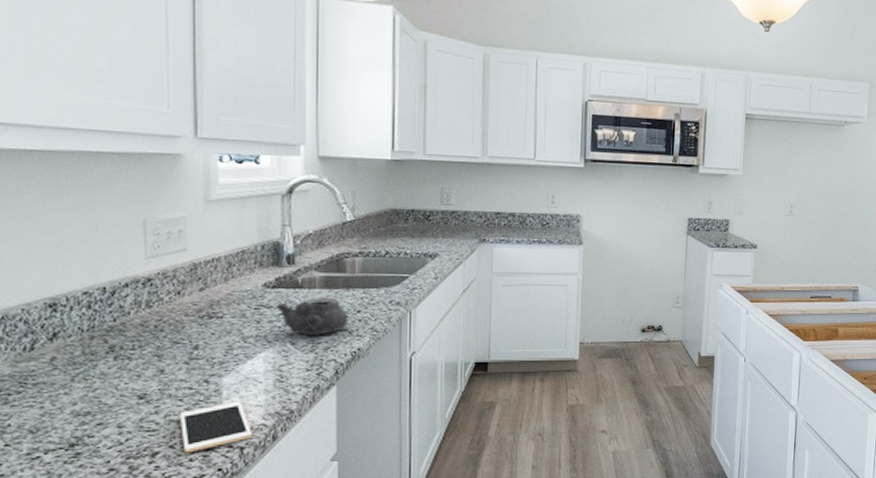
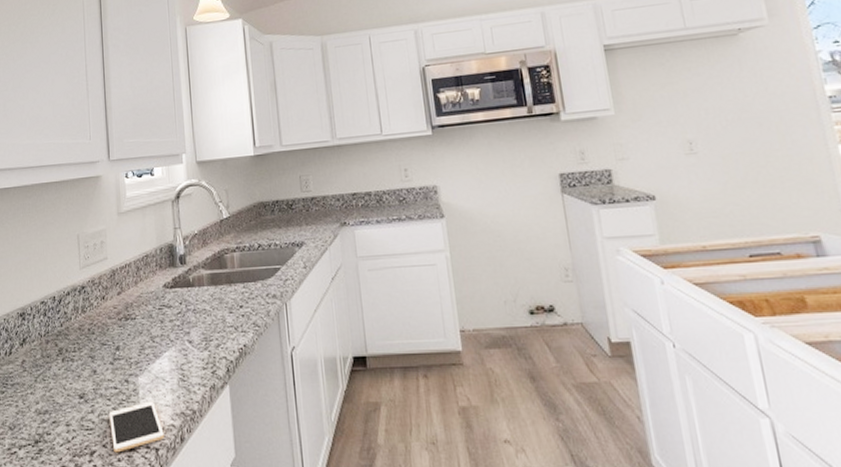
teapot: present [275,298,348,335] -> none [174,295,234,333]

